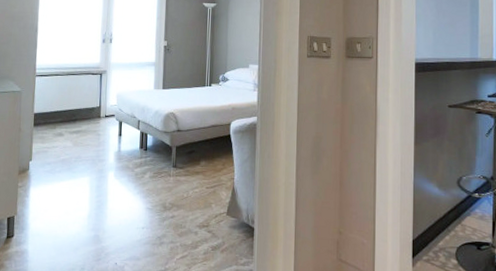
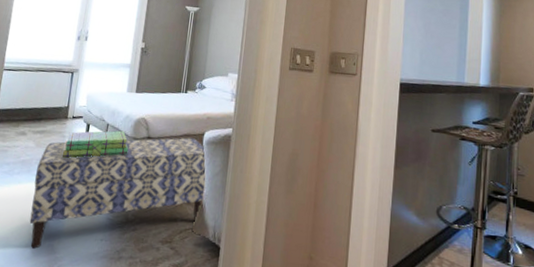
bench: none [75,128,235,240] -> present [29,137,206,249]
stack of books: none [99,125,161,155] -> present [62,130,129,159]

